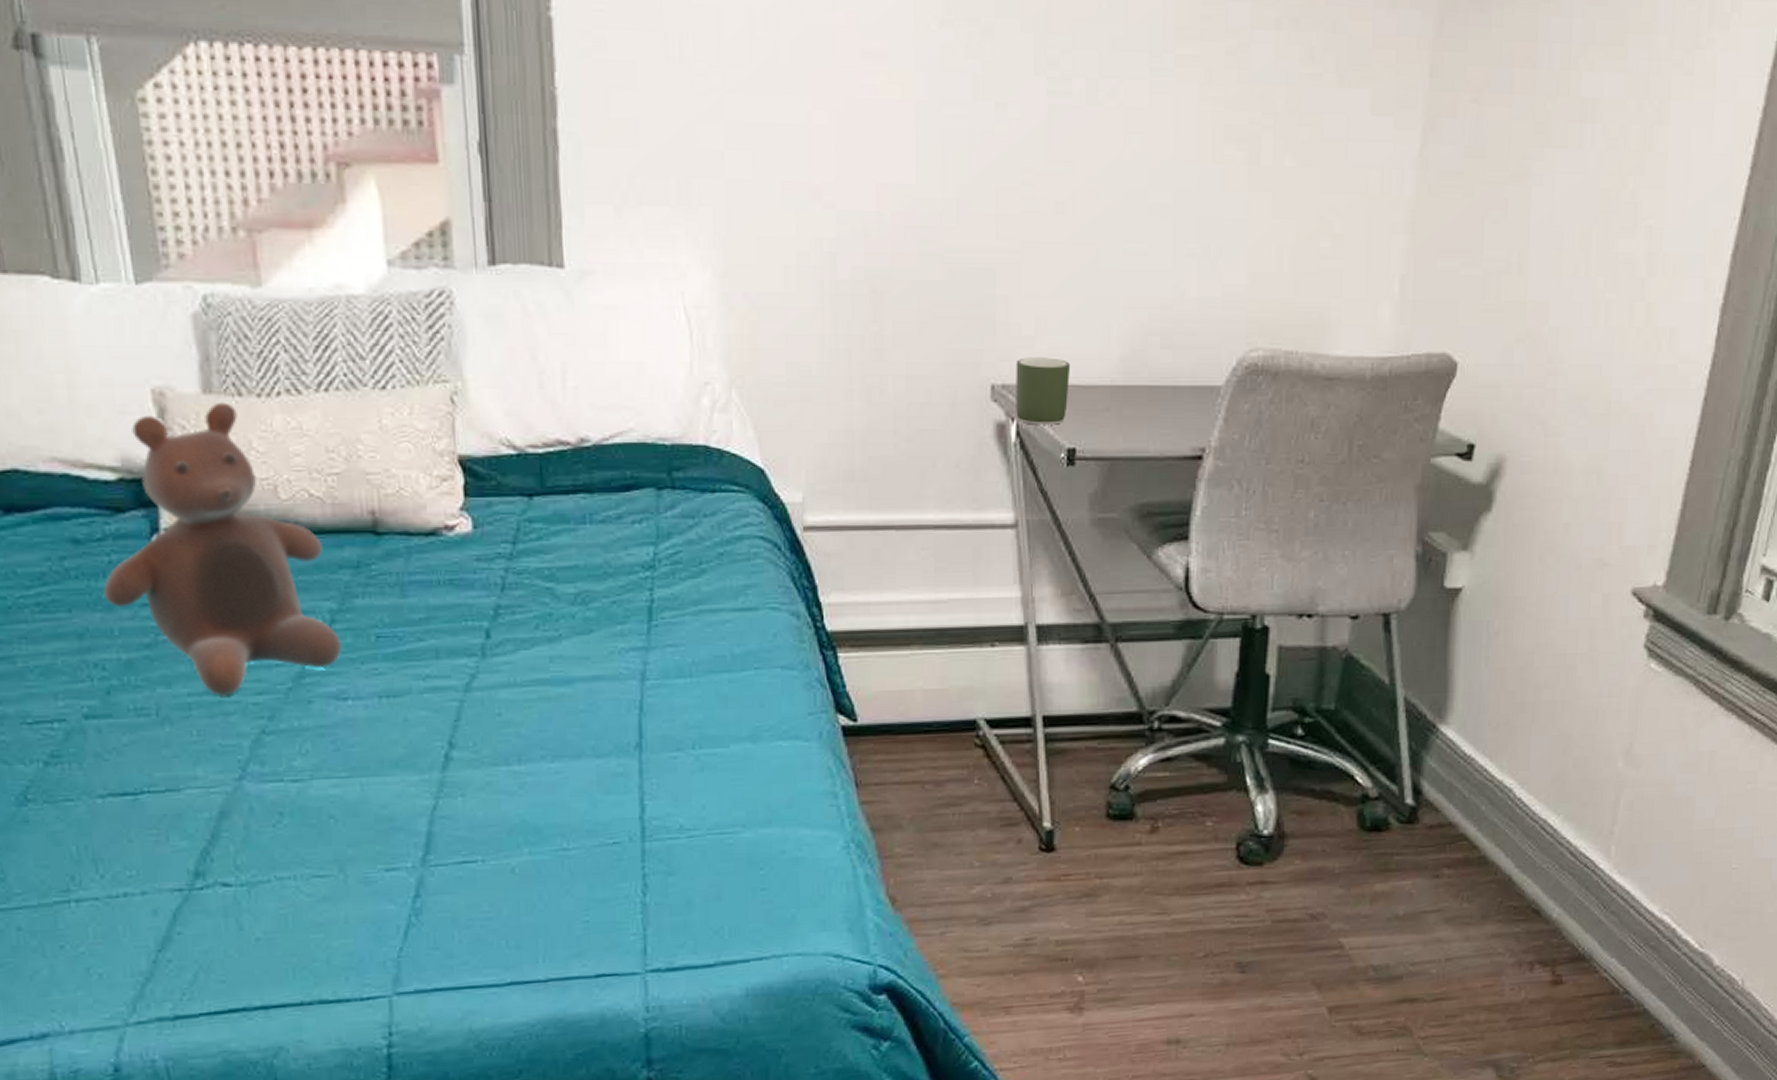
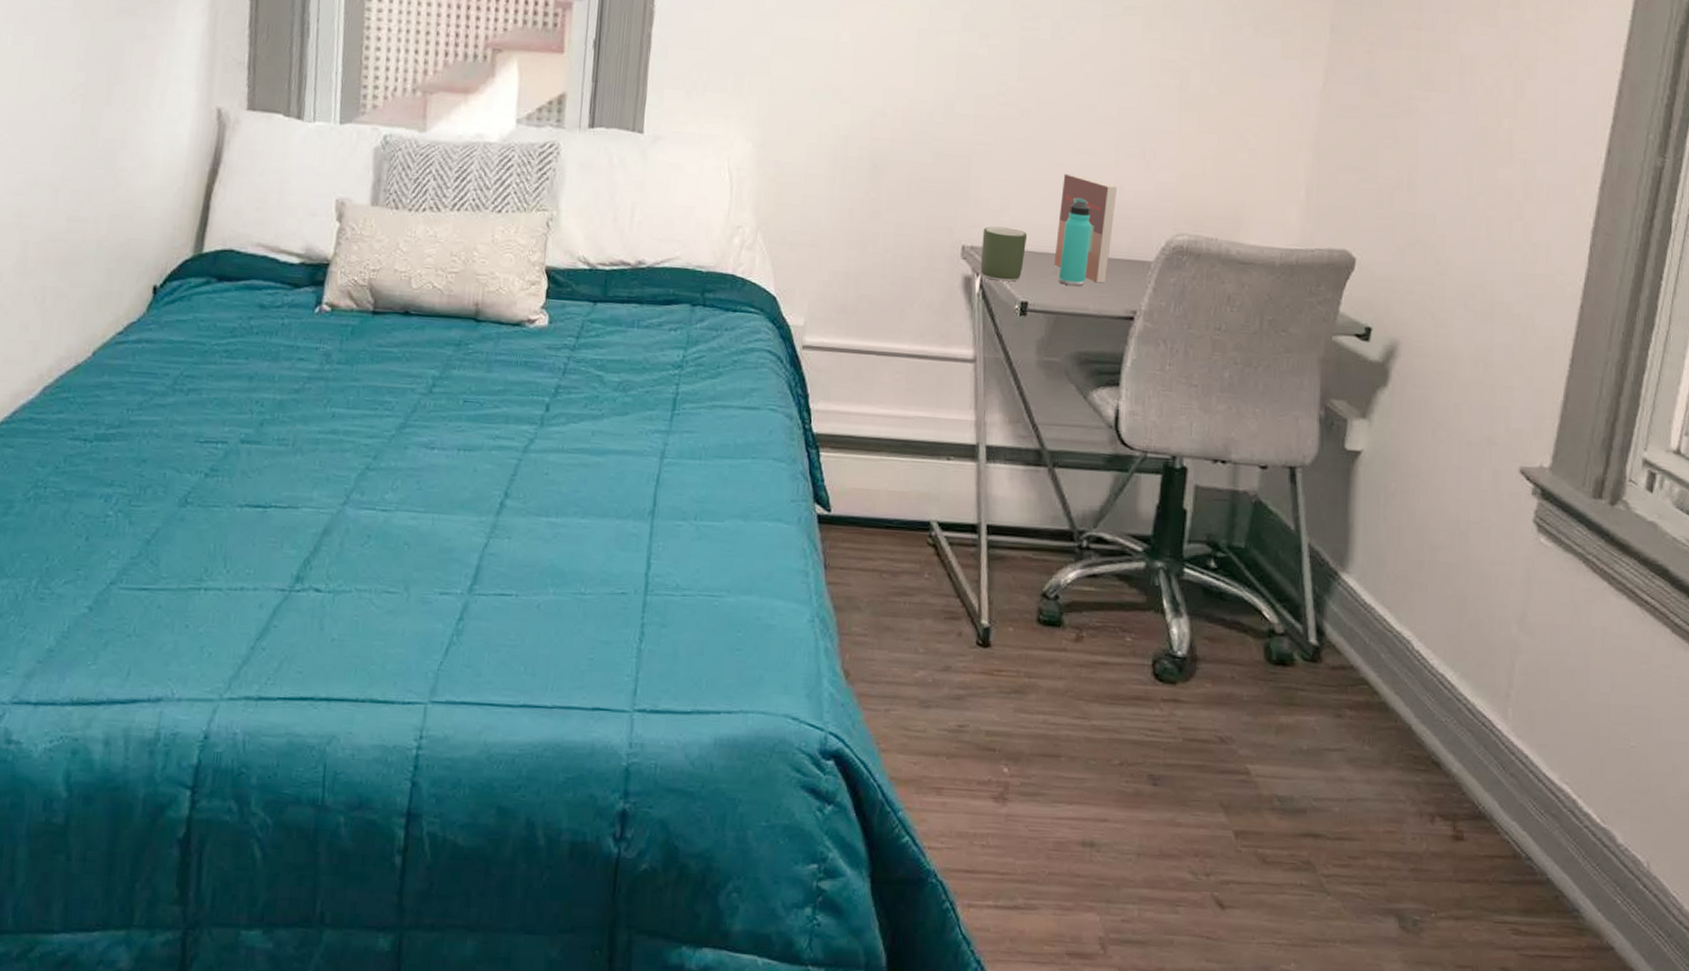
stuffed bear: present [103,402,343,696] -> none [273,212,438,436]
book: none [1104,283,1176,418] -> present [1053,174,1116,283]
thermos bottle: none [1112,313,1148,425] -> present [1059,198,1092,287]

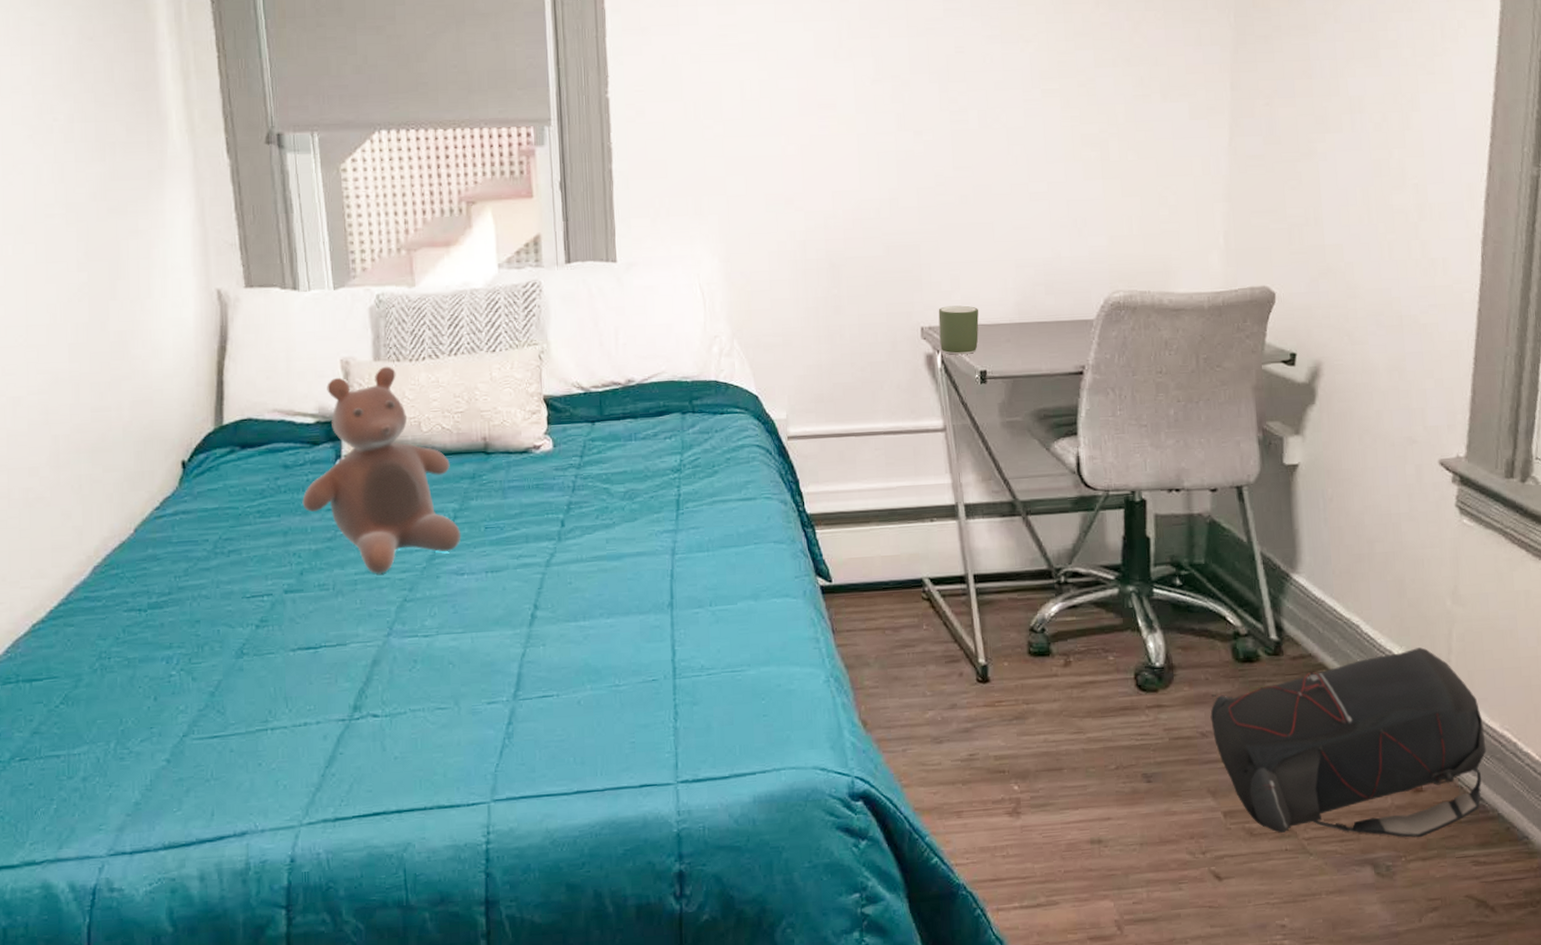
stuffed bear: none [273,212,438,436] -> present [302,366,462,575]
book: present [1053,174,1116,283] -> none [1005,249,1055,345]
thermos bottle: present [1059,198,1092,287] -> none [1011,270,1037,351]
backpack: none [1232,675,1541,892] -> present [1210,647,1487,838]

